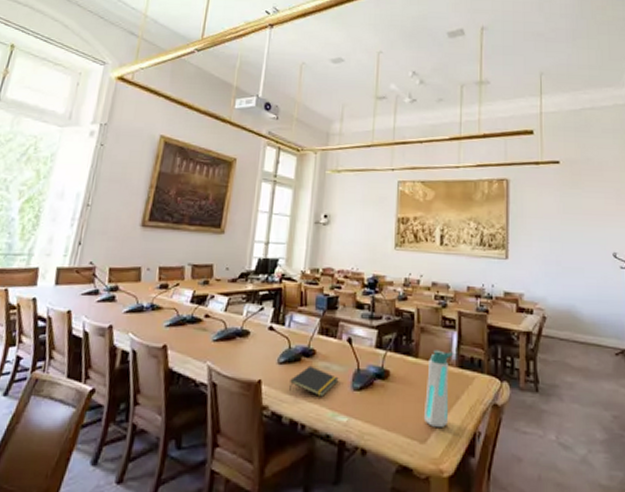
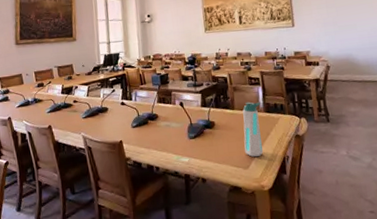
notepad: present [289,365,339,397] -> none [143,126,178,146]

